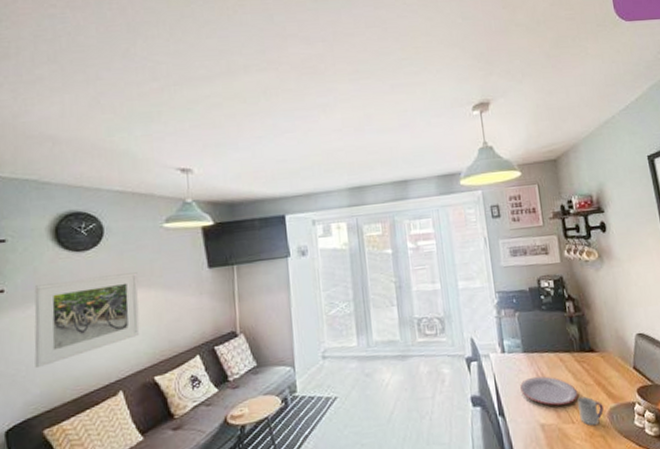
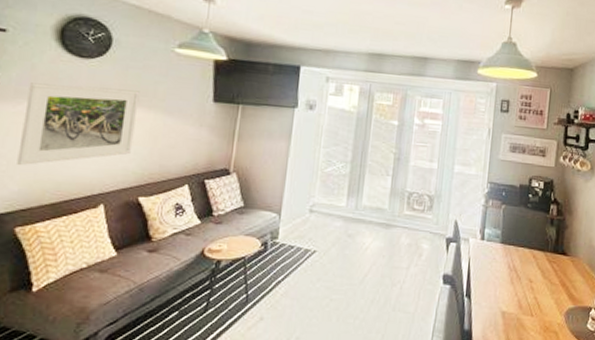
plate: present [520,376,578,406] -> none [491,267,543,298]
cup: present [577,396,604,426] -> none [539,294,562,322]

